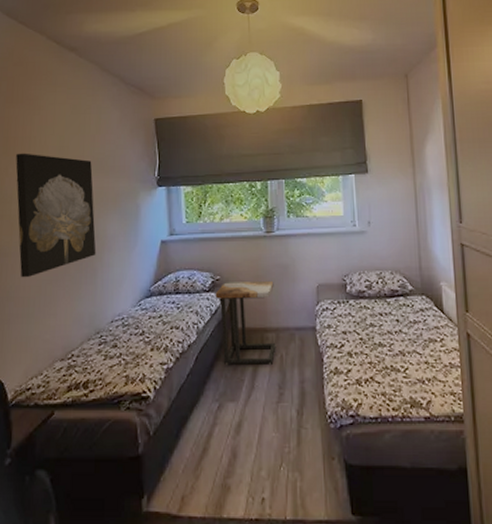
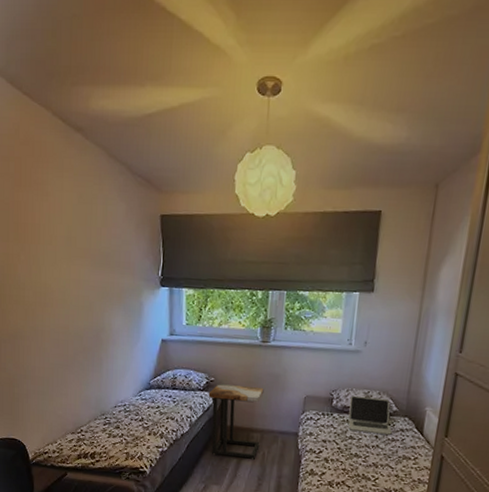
wall art: present [15,153,96,278] -> none [27,240,102,361]
laptop: none [363,278,413,317] -> present [348,395,392,435]

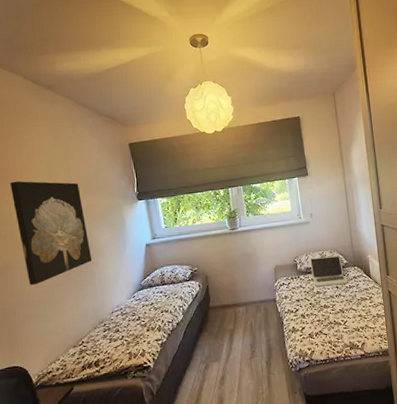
wall art: none [27,240,102,361] -> present [10,181,92,286]
side table: present [208,384,264,459] -> none [194,267,247,335]

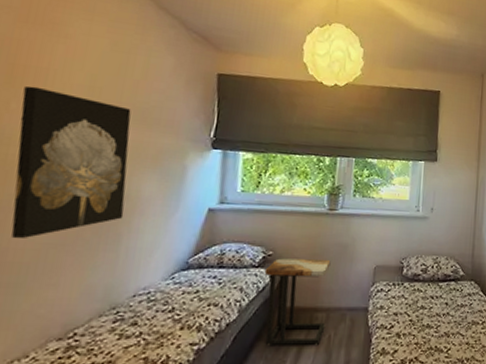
side table: none [194,267,247,335] -> present [264,258,331,345]
laptop: present [309,255,348,287] -> none [419,262,461,300]

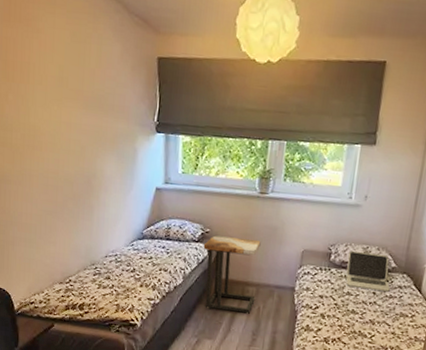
wall art: present [11,85,131,239] -> none [15,79,94,206]
laptop: none [419,262,461,300] -> present [346,250,390,292]

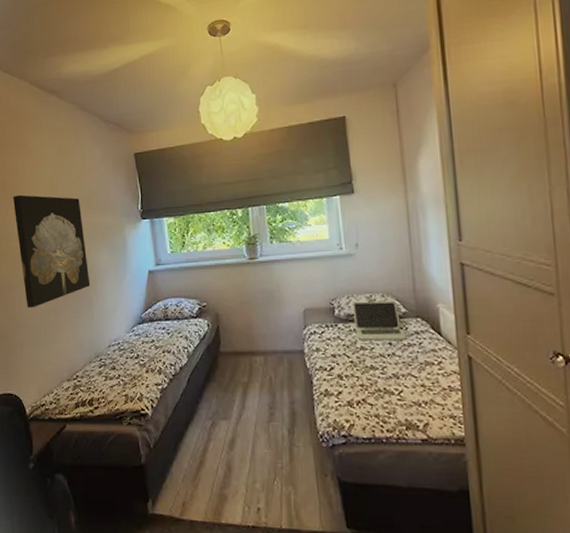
wall art: none [15,79,94,206] -> present [13,194,91,309]
side table: present [203,235,261,314] -> none [202,306,265,386]

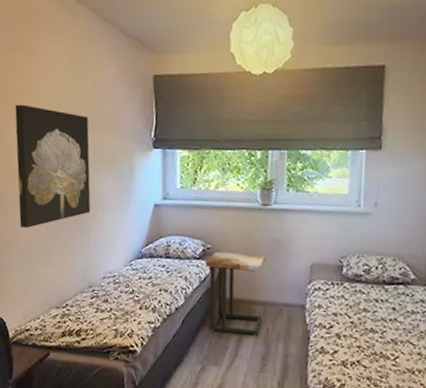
side table: none [202,306,265,386] -> present [205,251,266,336]
laptop: present [352,300,407,340] -> none [361,262,411,307]

